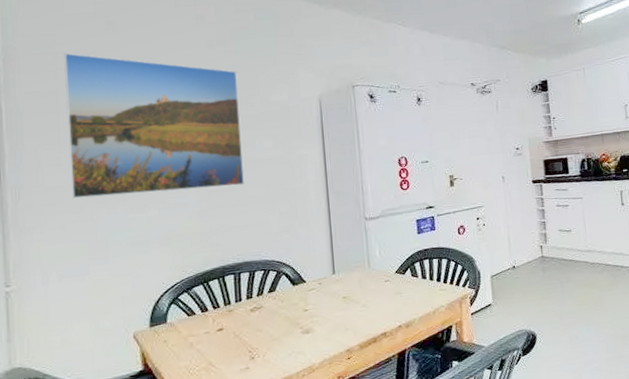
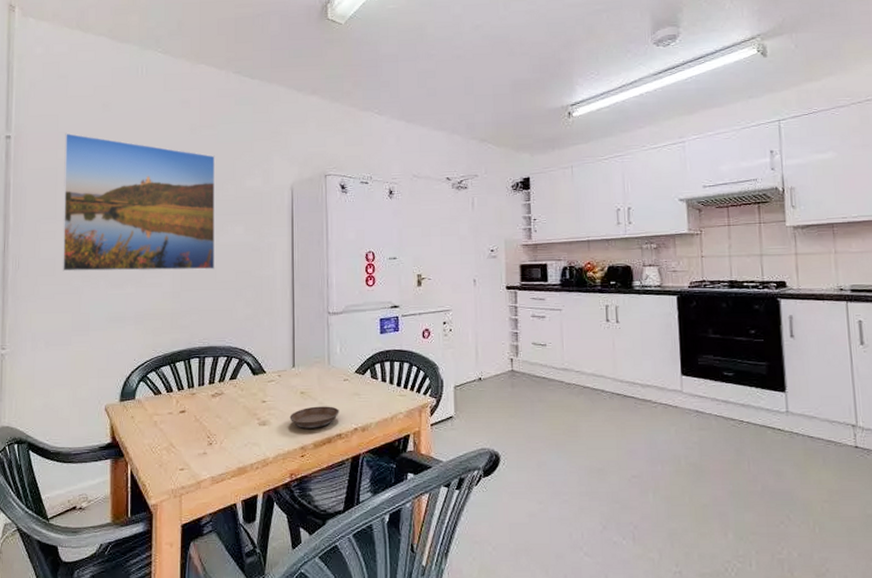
saucer: none [333,307,383,332] -> present [289,406,339,428]

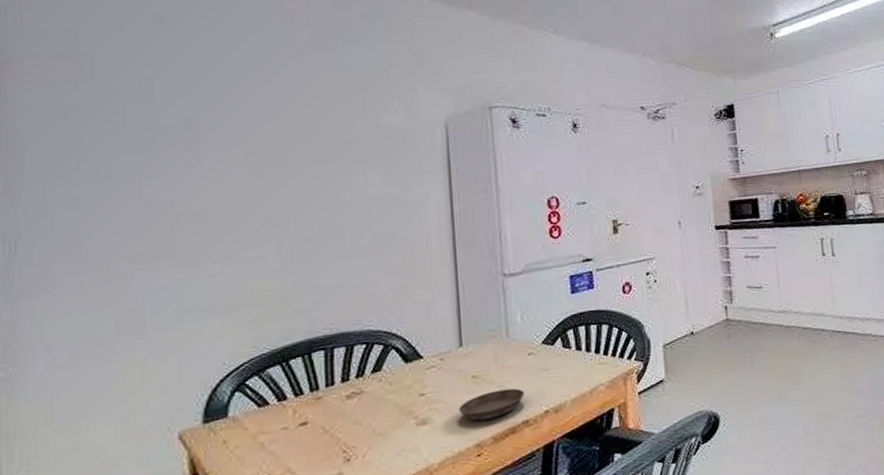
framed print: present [62,132,216,272] -> none [89,56,343,252]

